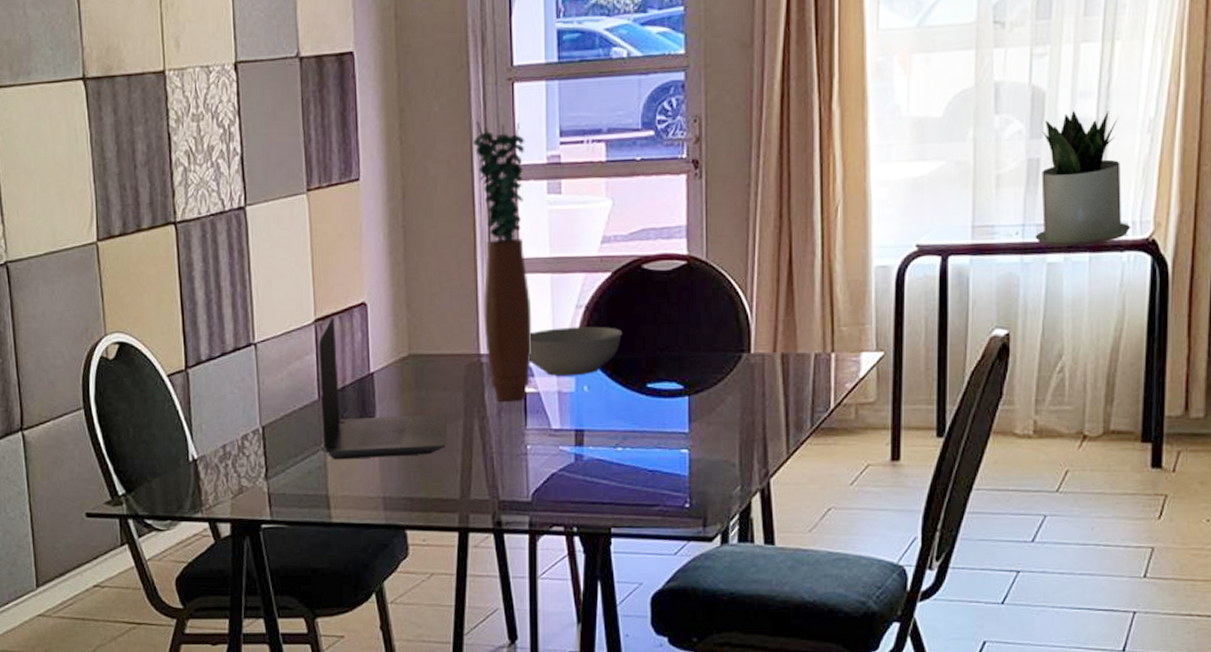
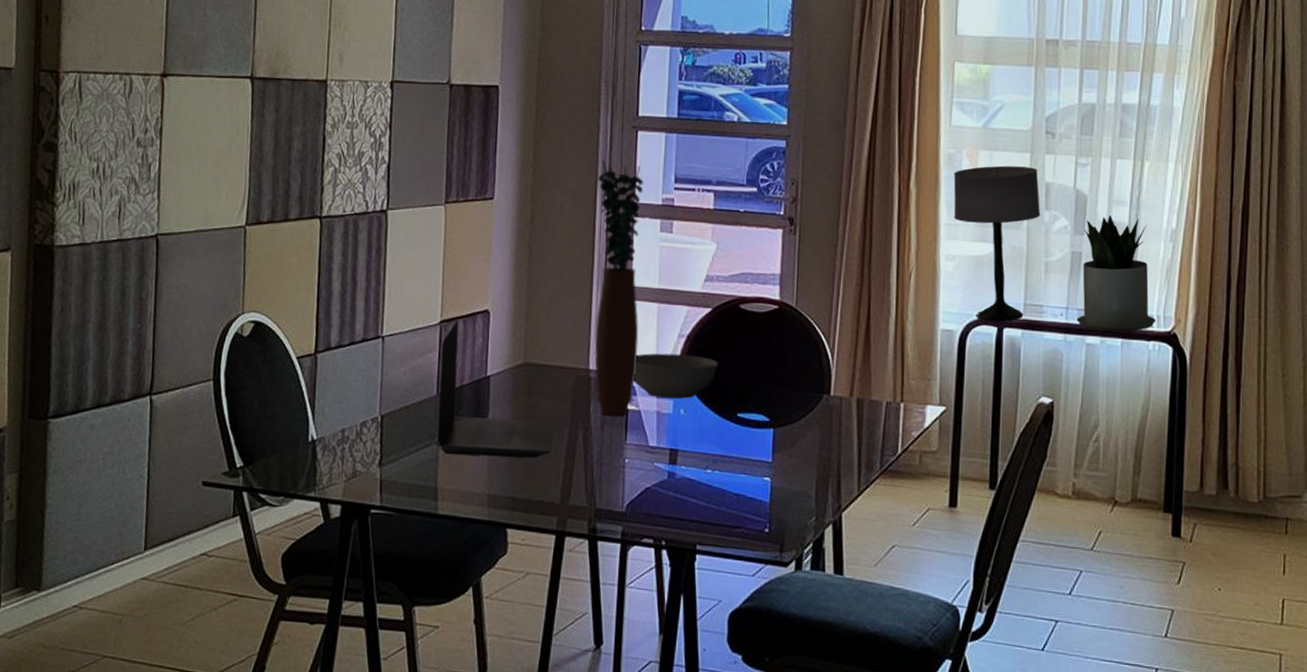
table lamp: none [884,66,990,251] -> present [953,165,1041,322]

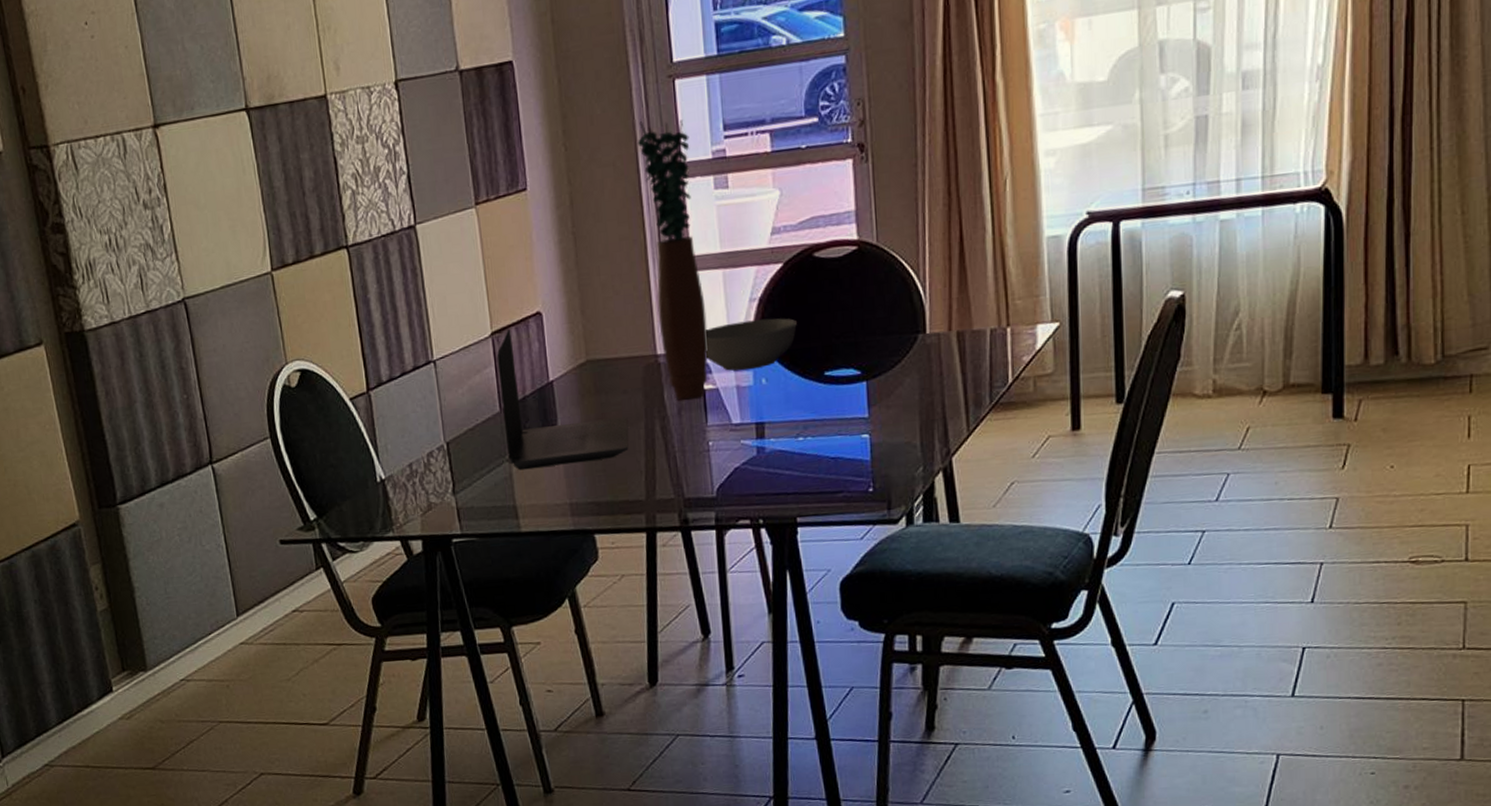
table lamp: present [953,165,1041,322] -> none [1047,25,1156,217]
planter: present [1076,215,1157,332] -> none [1206,61,1304,204]

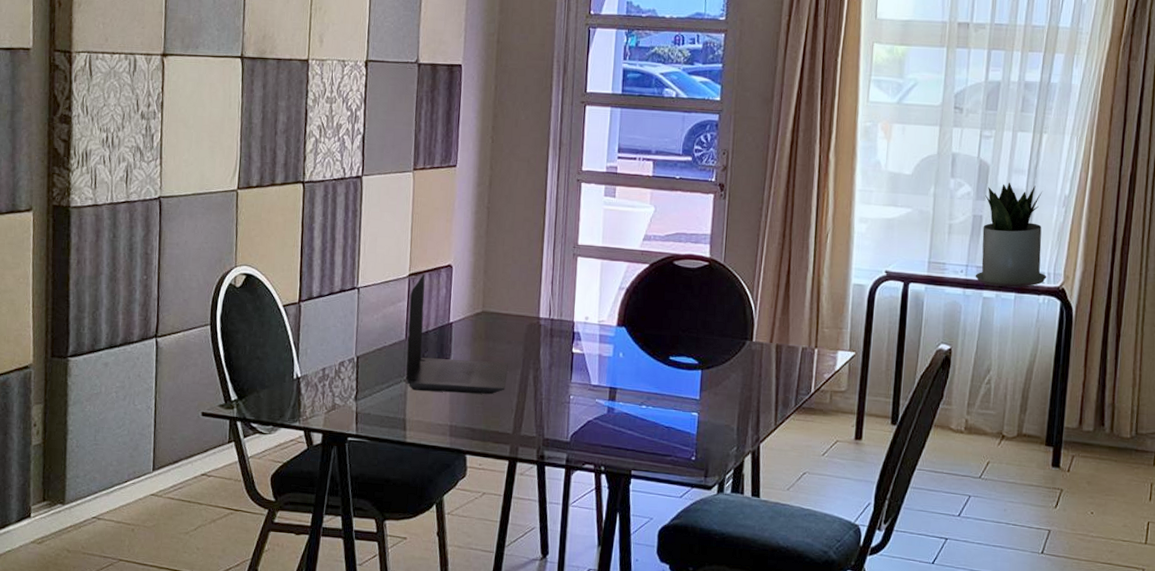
vase: present [637,120,708,400] -> none [544,132,591,359]
bowl: present [705,318,797,371] -> none [579,303,654,344]
planter: none [1206,61,1304,204] -> present [975,183,1047,287]

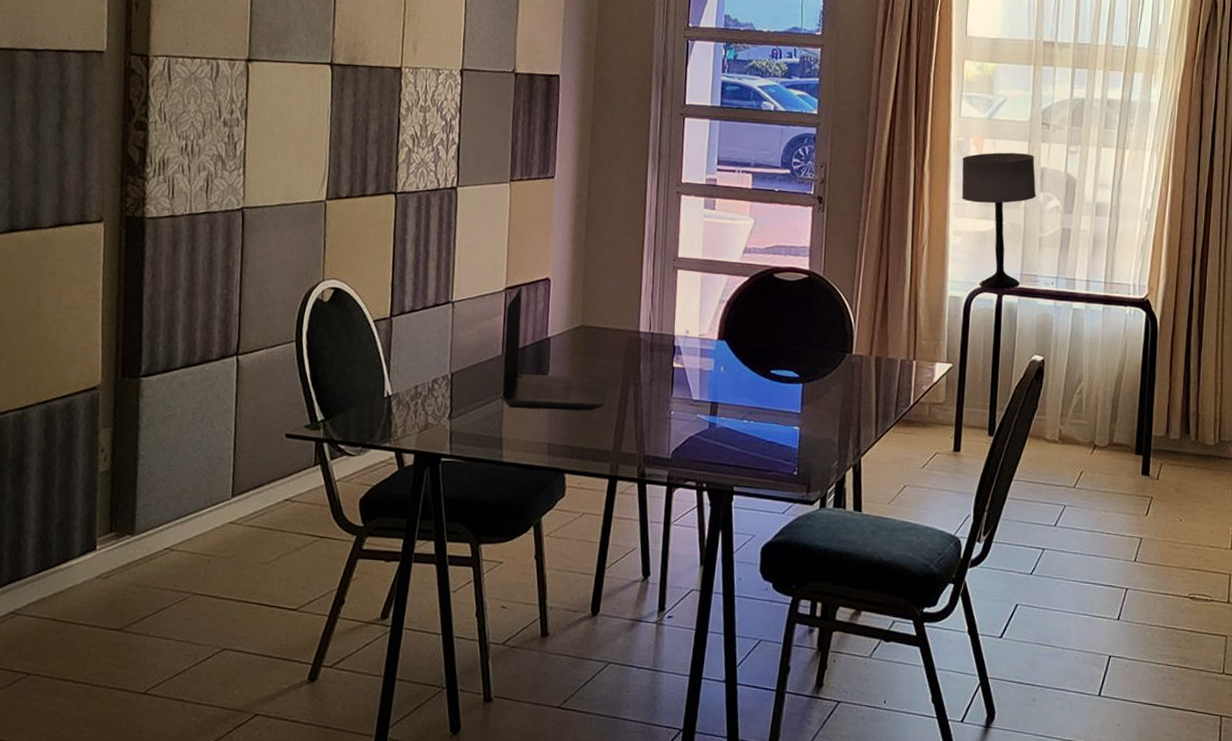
table lamp: none [868,137,947,277] -> present [961,152,1037,289]
planter: present [975,183,1047,287] -> none [1065,197,1133,299]

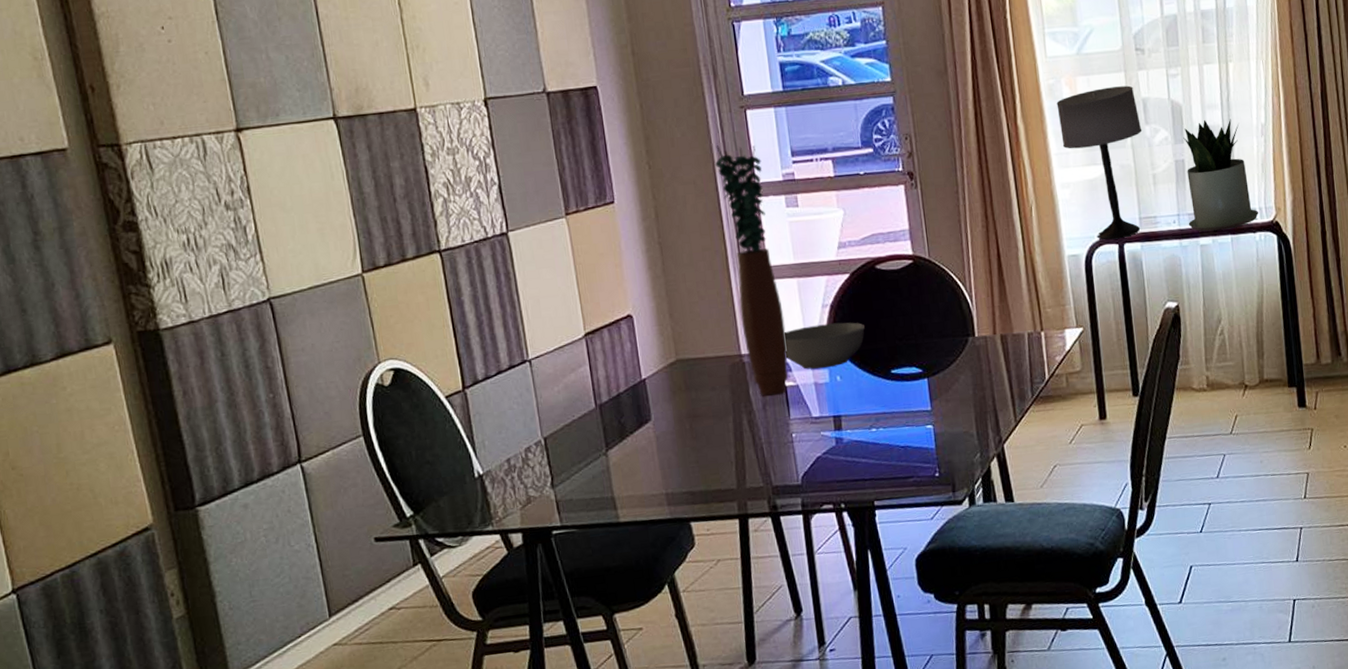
laptop computer: present [502,288,608,411] -> none [590,331,719,463]
vase: none [644,144,690,373] -> present [714,145,788,396]
bowl: none [679,317,754,358] -> present [785,322,865,369]
planter: none [1065,197,1133,299] -> present [1183,119,1259,232]

